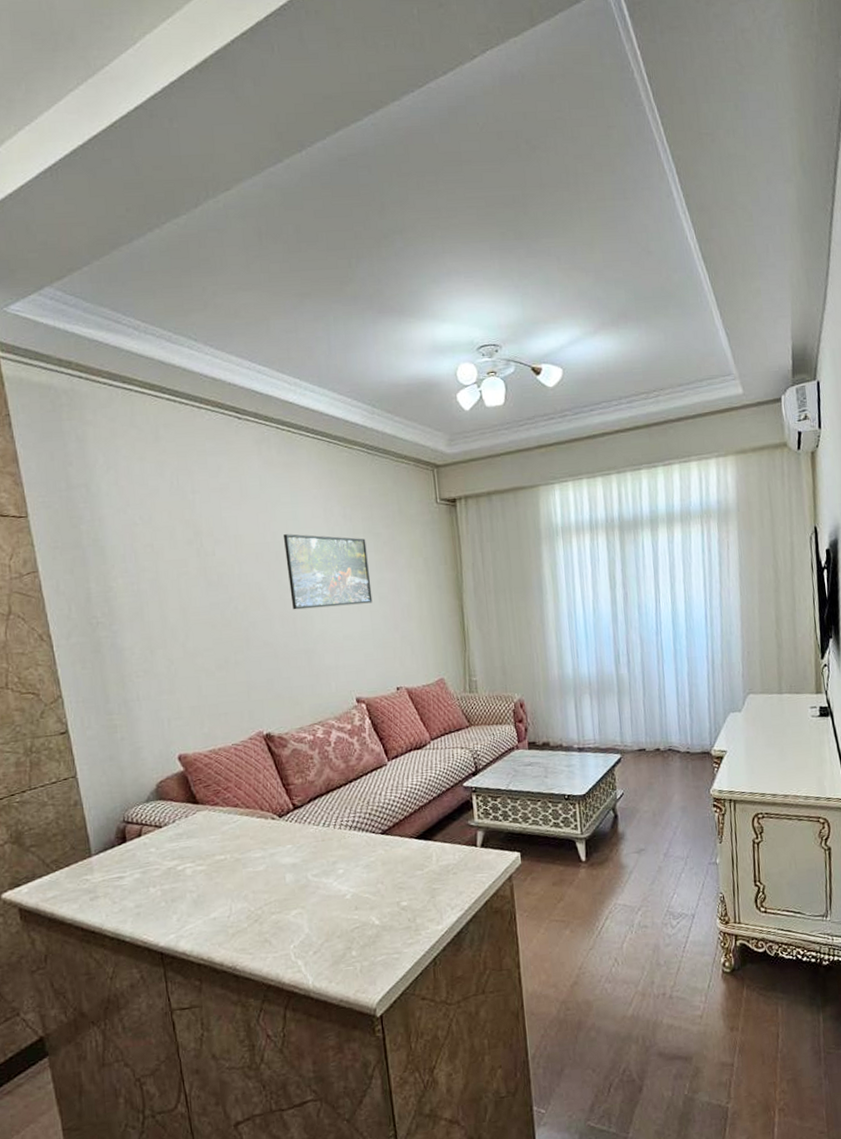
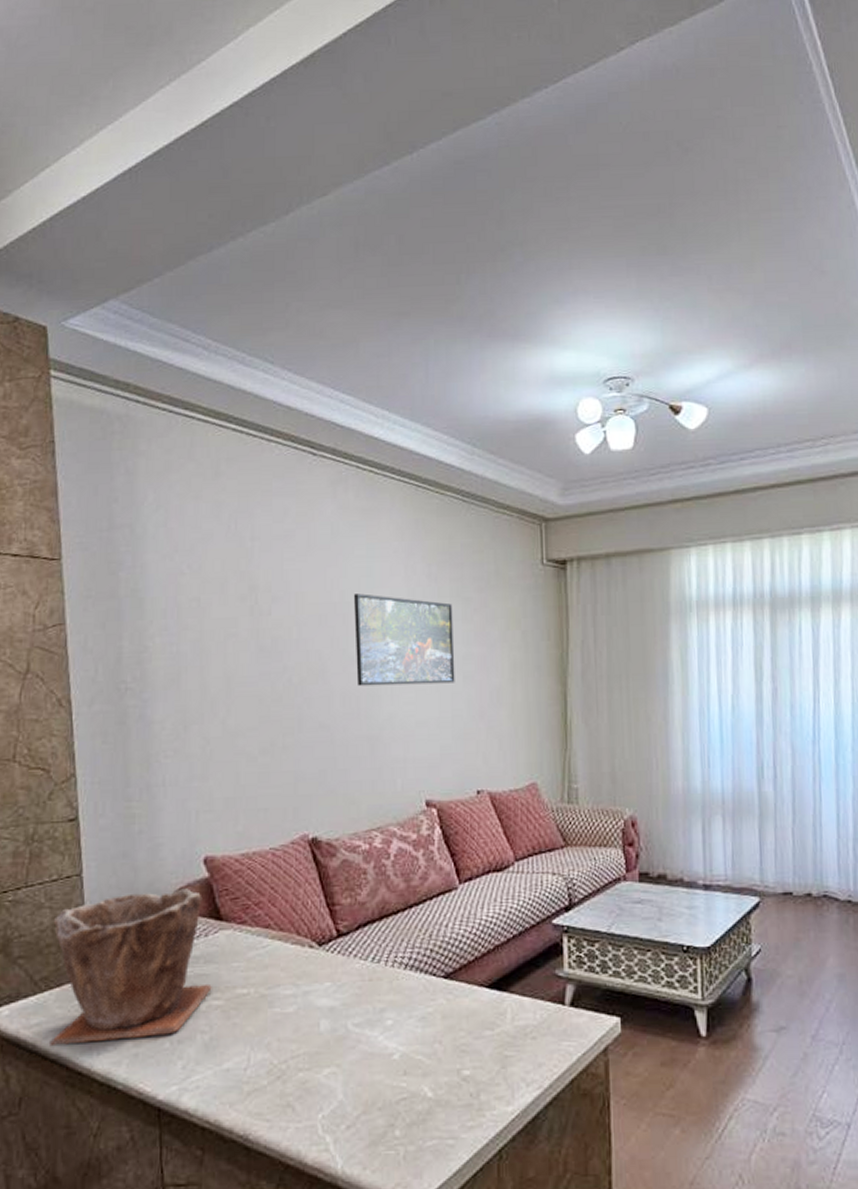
plant pot: none [56,781,195,914] -> present [48,888,212,1047]

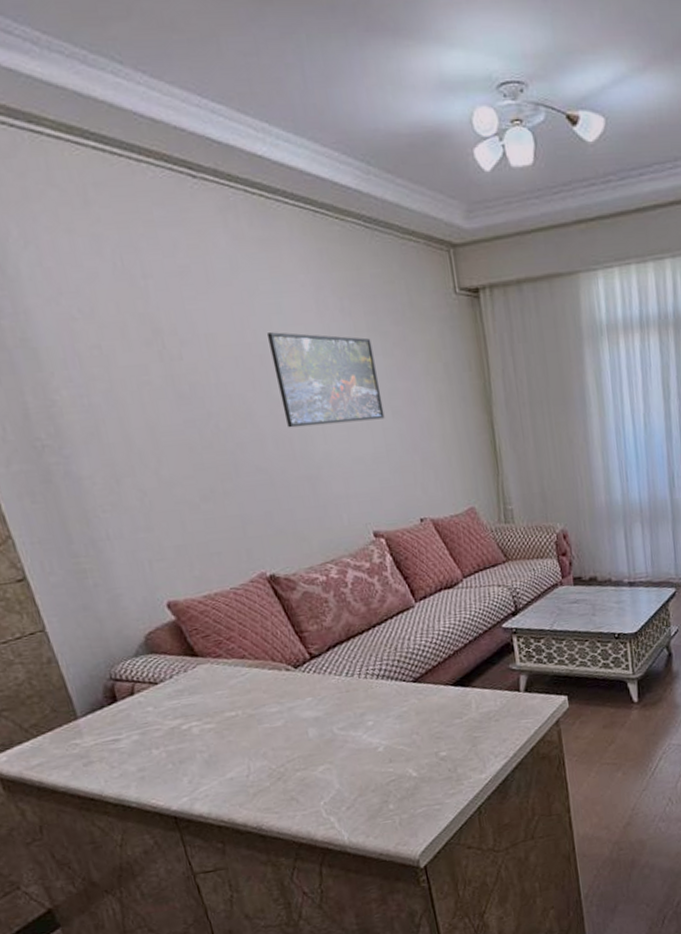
plant pot: present [48,888,212,1047] -> none [27,632,201,782]

